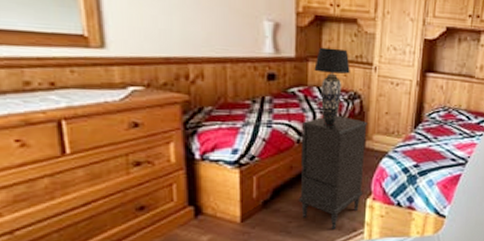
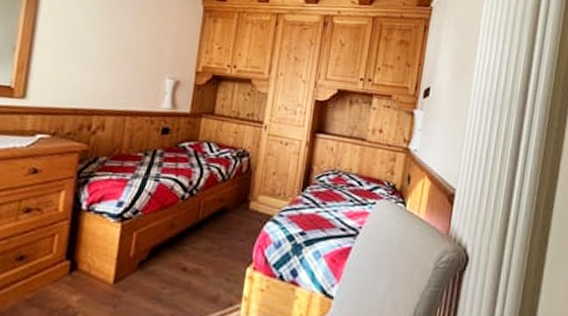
nightstand: present [298,115,367,230] -> none [175,172,254,302]
table lamp: present [314,47,350,125] -> none [206,104,241,182]

